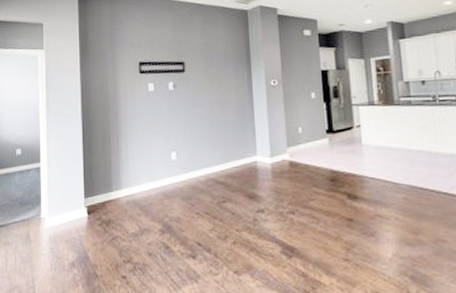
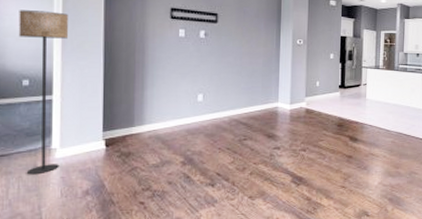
floor lamp: none [12,80,51,246] -> present [18,10,68,175]

